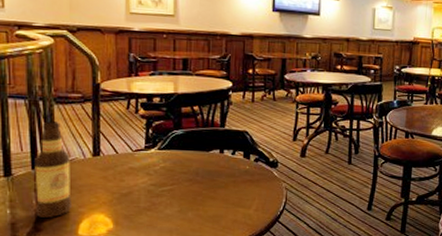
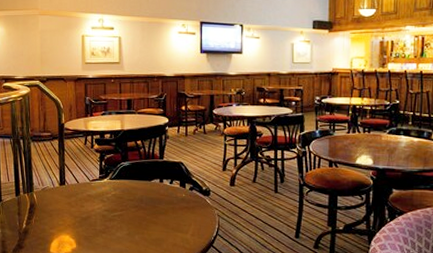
bottle: present [35,121,71,219] -> none [18,156,45,238]

